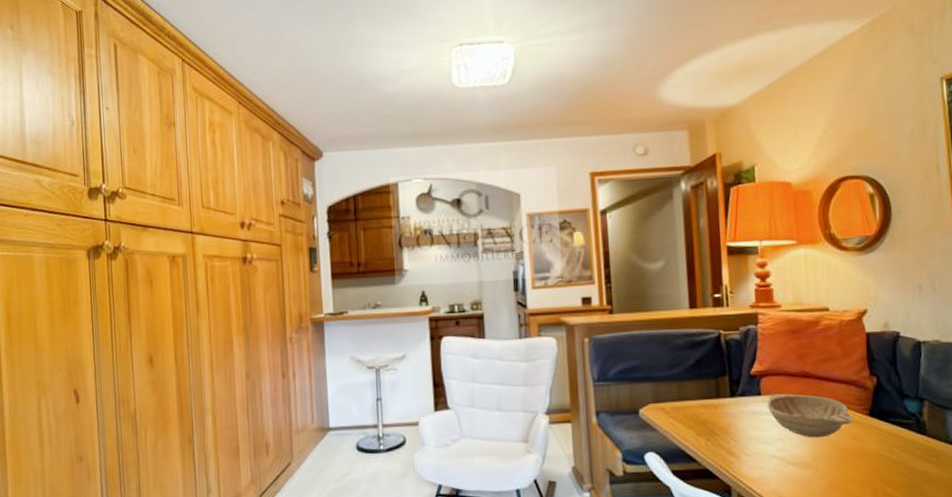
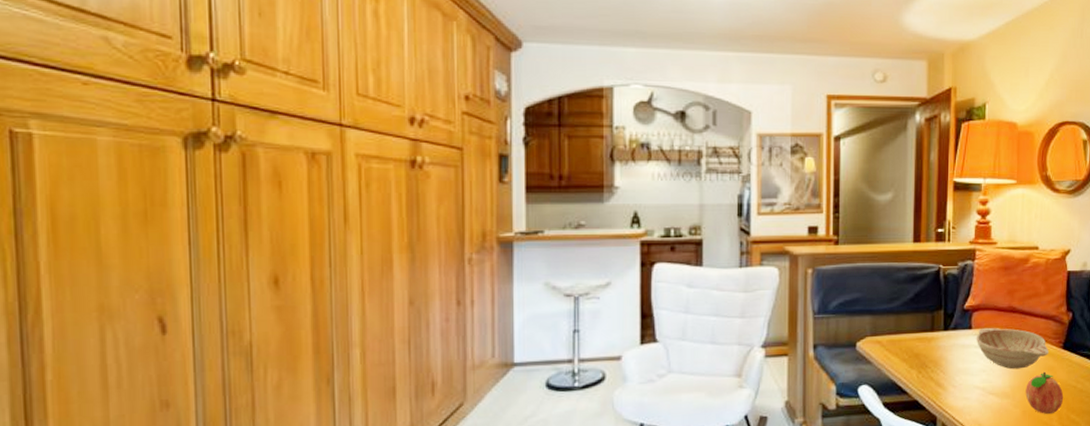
fruit: none [829,440,877,488] -> present [1025,371,1064,415]

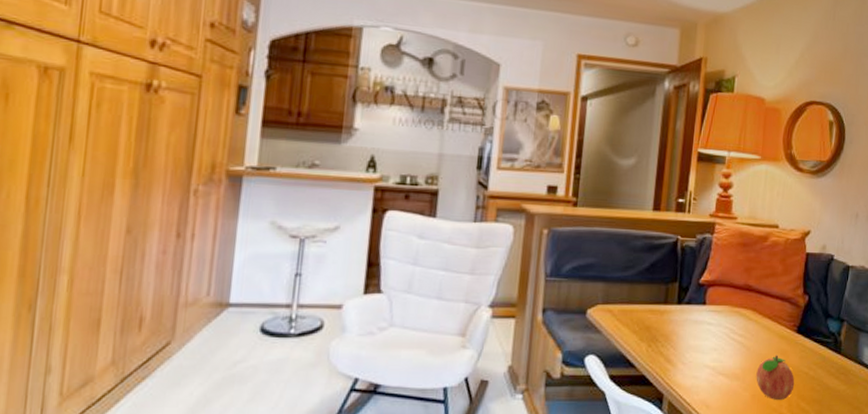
decorative bowl: present [976,327,1050,370] -> none [709,304,783,351]

